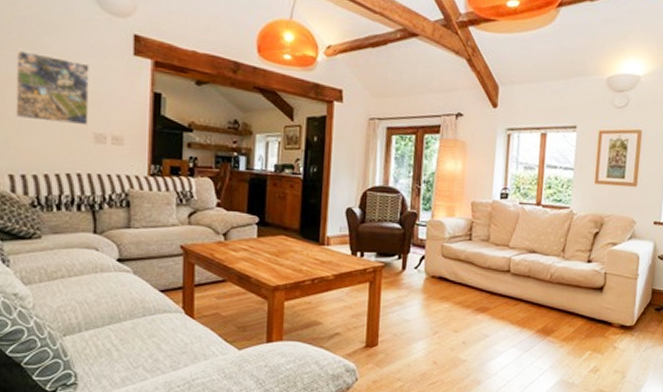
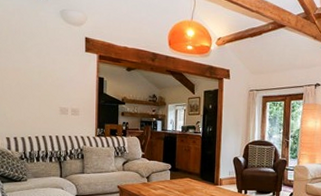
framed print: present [15,50,89,126] -> none [10,52,57,102]

